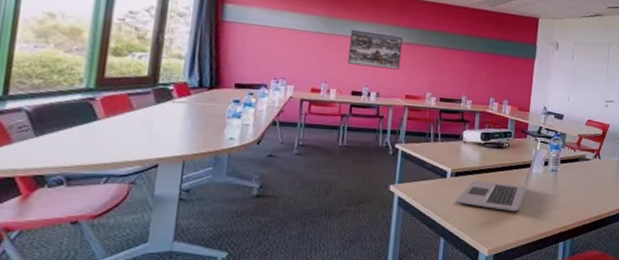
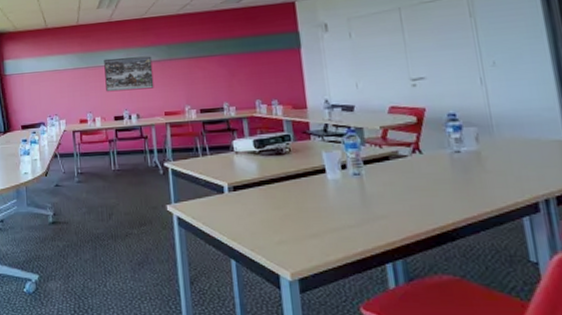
laptop: present [456,139,541,212] -> none [240,138,331,228]

